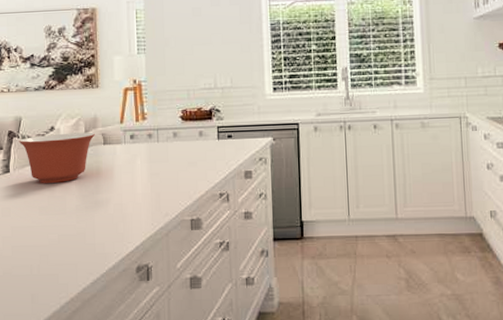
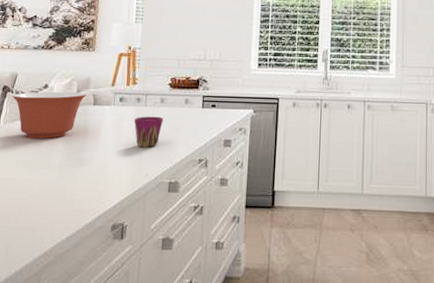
cup: none [147,151,178,185] -> present [134,116,163,147]

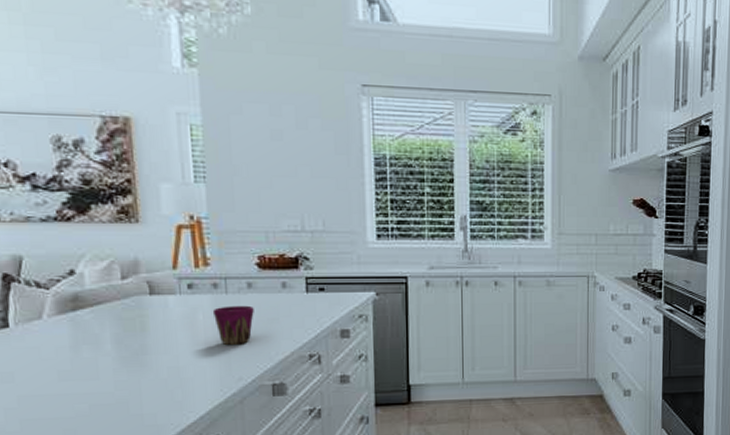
mixing bowl: present [12,91,86,139] -> none [20,278,136,343]

